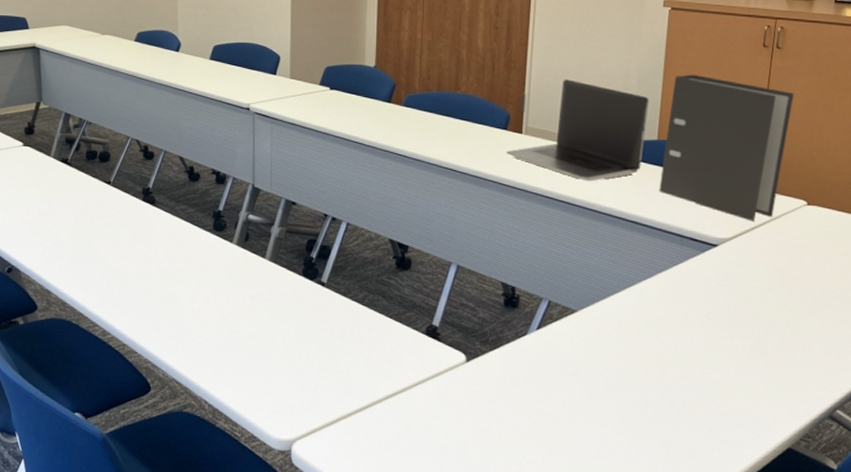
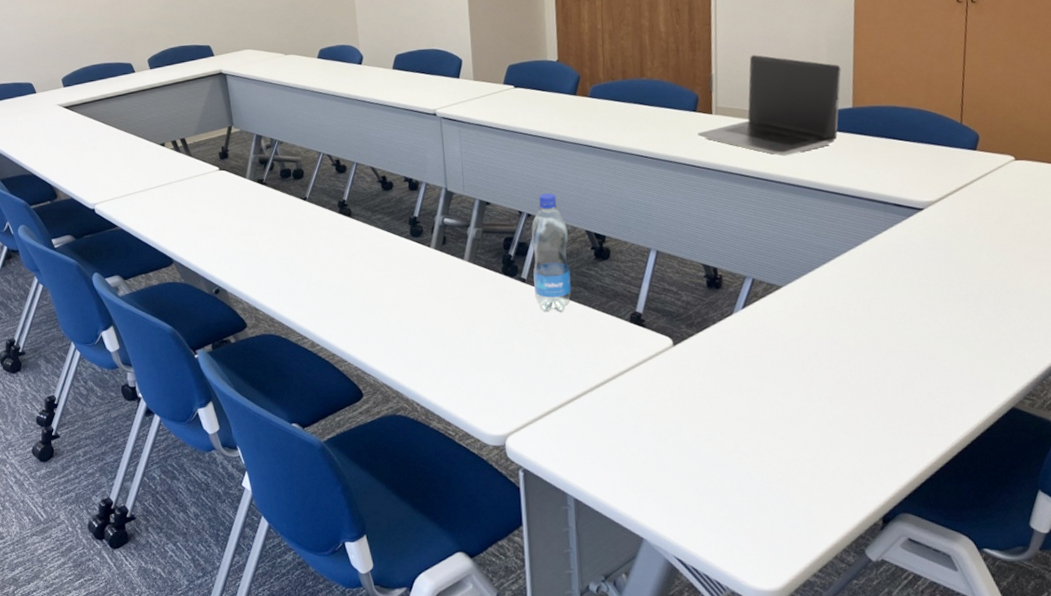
bottle: none [333,198,372,319] -> present [531,193,572,312]
binder: present [659,74,795,221] -> none [857,37,994,182]

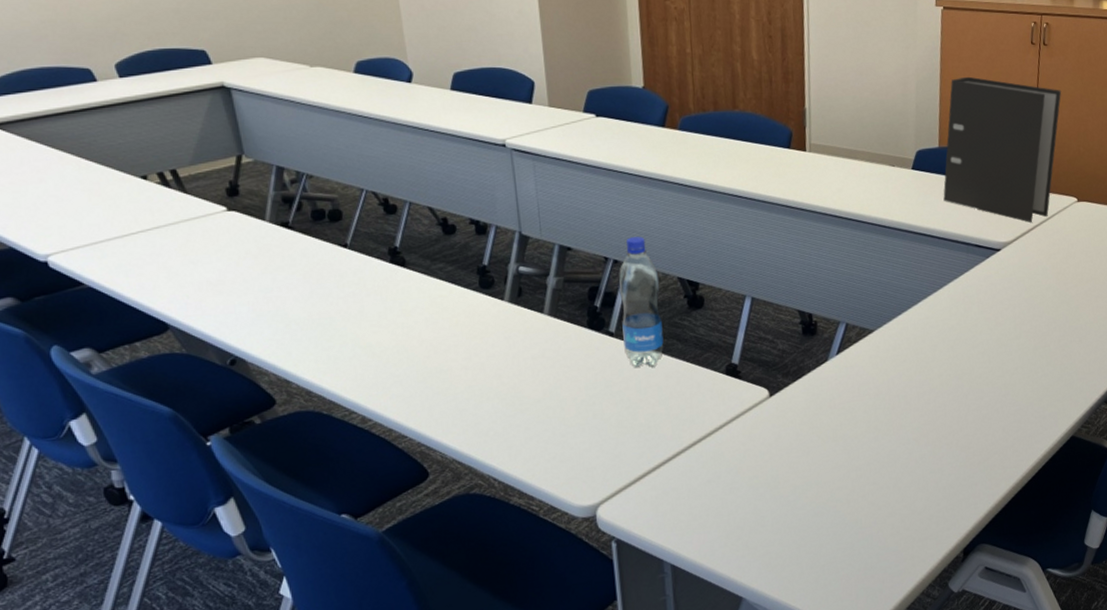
laptop computer: present [697,55,841,157] -> none [791,89,929,197]
binder: none [857,37,994,182] -> present [943,76,1062,223]

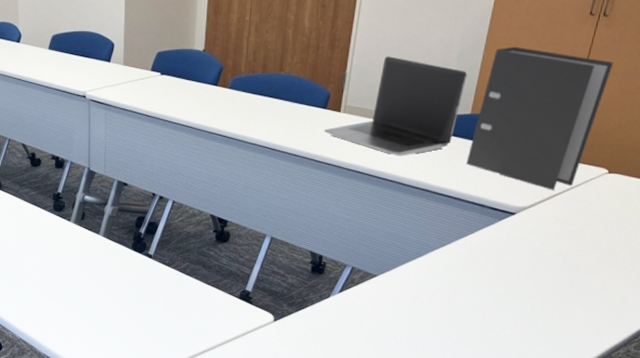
bottle: present [618,237,664,367] -> none [159,178,195,286]
laptop computer: none [791,89,929,197] -> present [323,56,468,157]

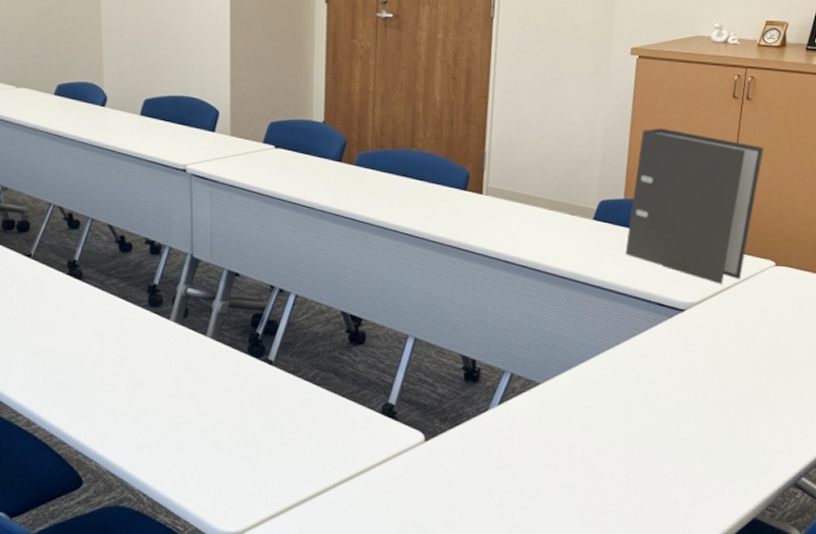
laptop computer: present [323,56,468,157] -> none [465,135,616,245]

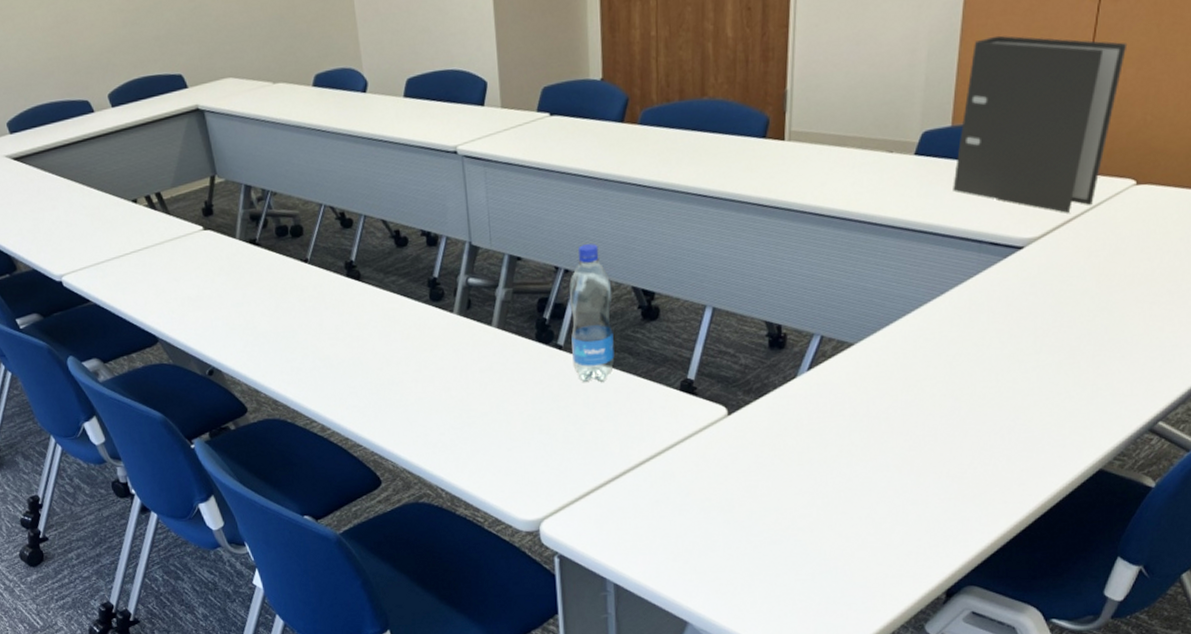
bottle: none [282,268,323,399] -> present [568,244,615,382]

